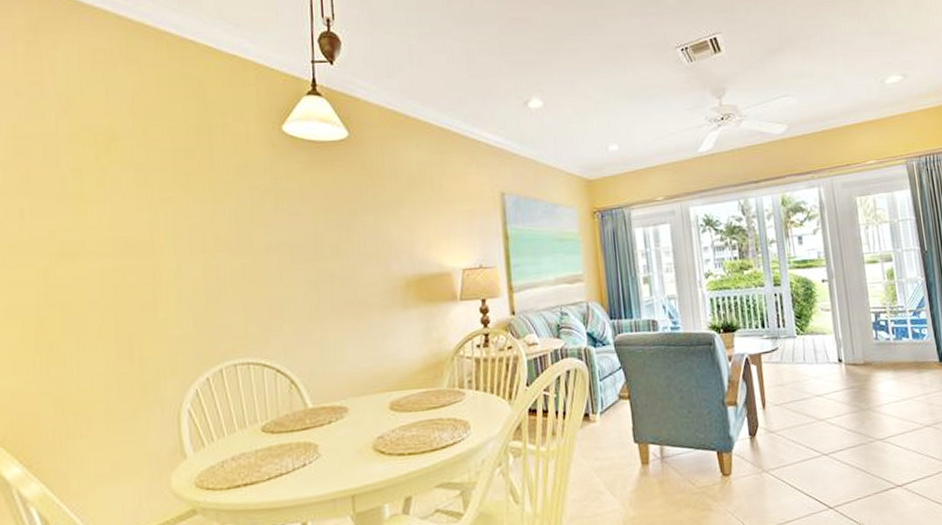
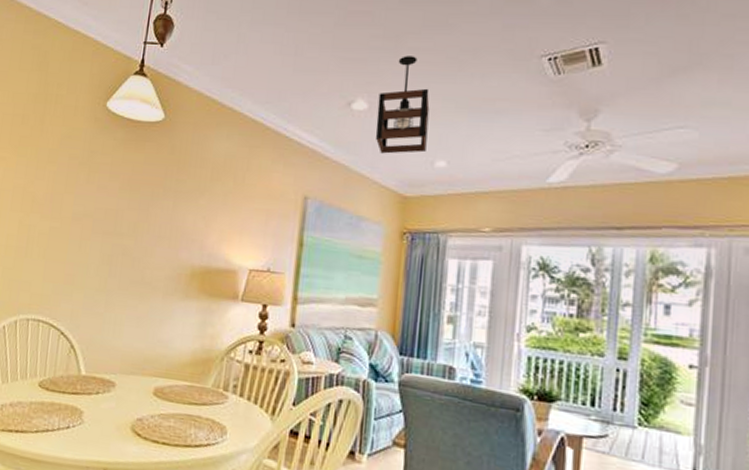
pendant light: none [550,55,599,145] -> present [375,56,430,154]

